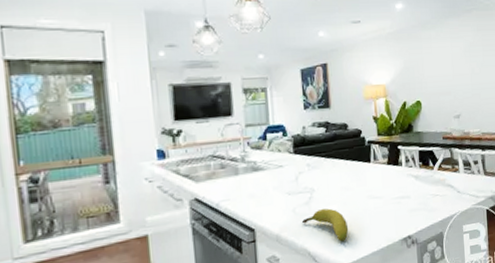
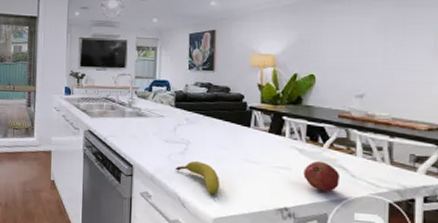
fruit: none [420,183,450,212] -> present [303,161,341,192]

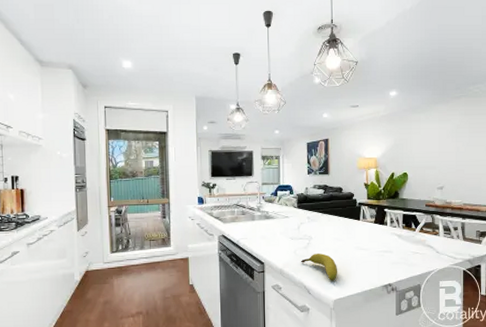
fruit: present [303,161,341,192] -> none [402,243,429,267]

